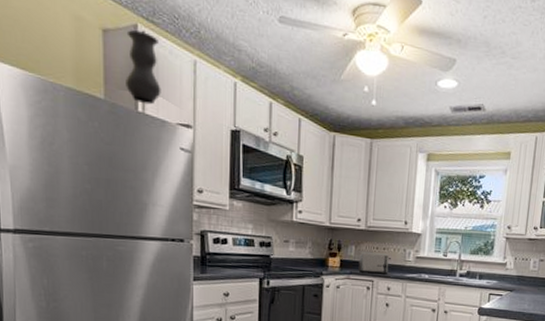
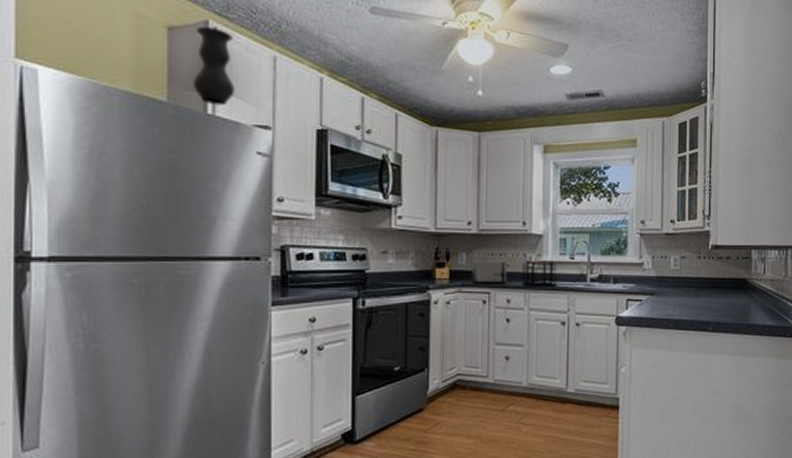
dish rack: none [400,255,432,280] -> present [521,261,558,288]

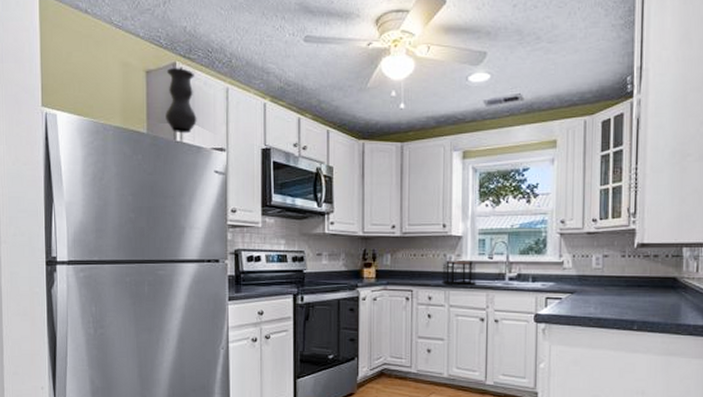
toaster: present [471,260,510,286] -> none [395,260,431,284]

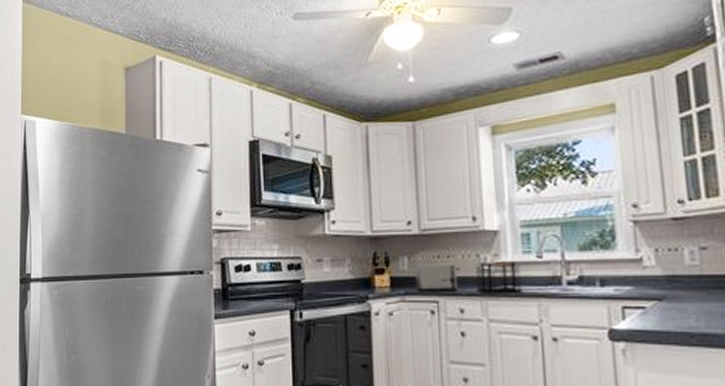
vase: present [165,68,197,134] -> none [145,61,178,131]
toaster: none [395,260,431,284] -> present [414,263,461,294]

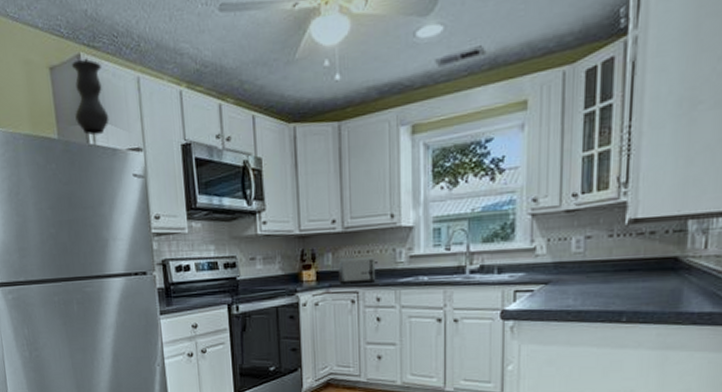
vase: none [145,61,178,131] -> present [71,59,109,136]
dish rack: present [475,261,523,294] -> none [391,254,432,285]

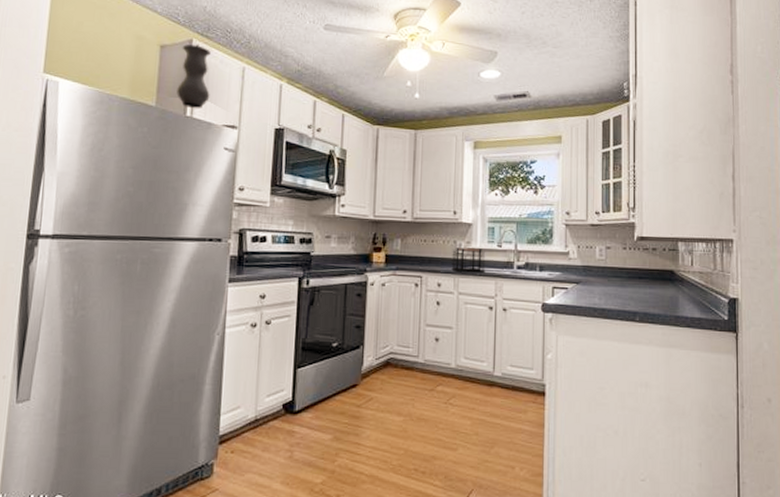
toaster: present [338,257,379,286] -> none [405,245,441,271]
dish rack: none [391,254,432,285] -> present [451,247,486,274]

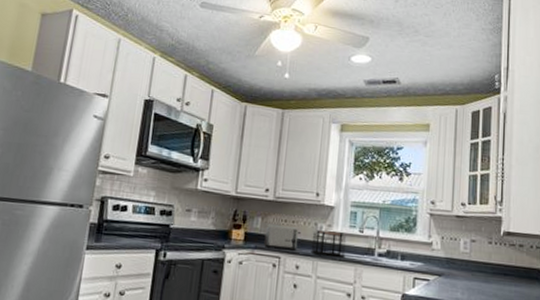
vase: present [177,45,211,109] -> none [53,14,89,77]
toaster: none [405,245,441,271] -> present [264,224,302,252]

